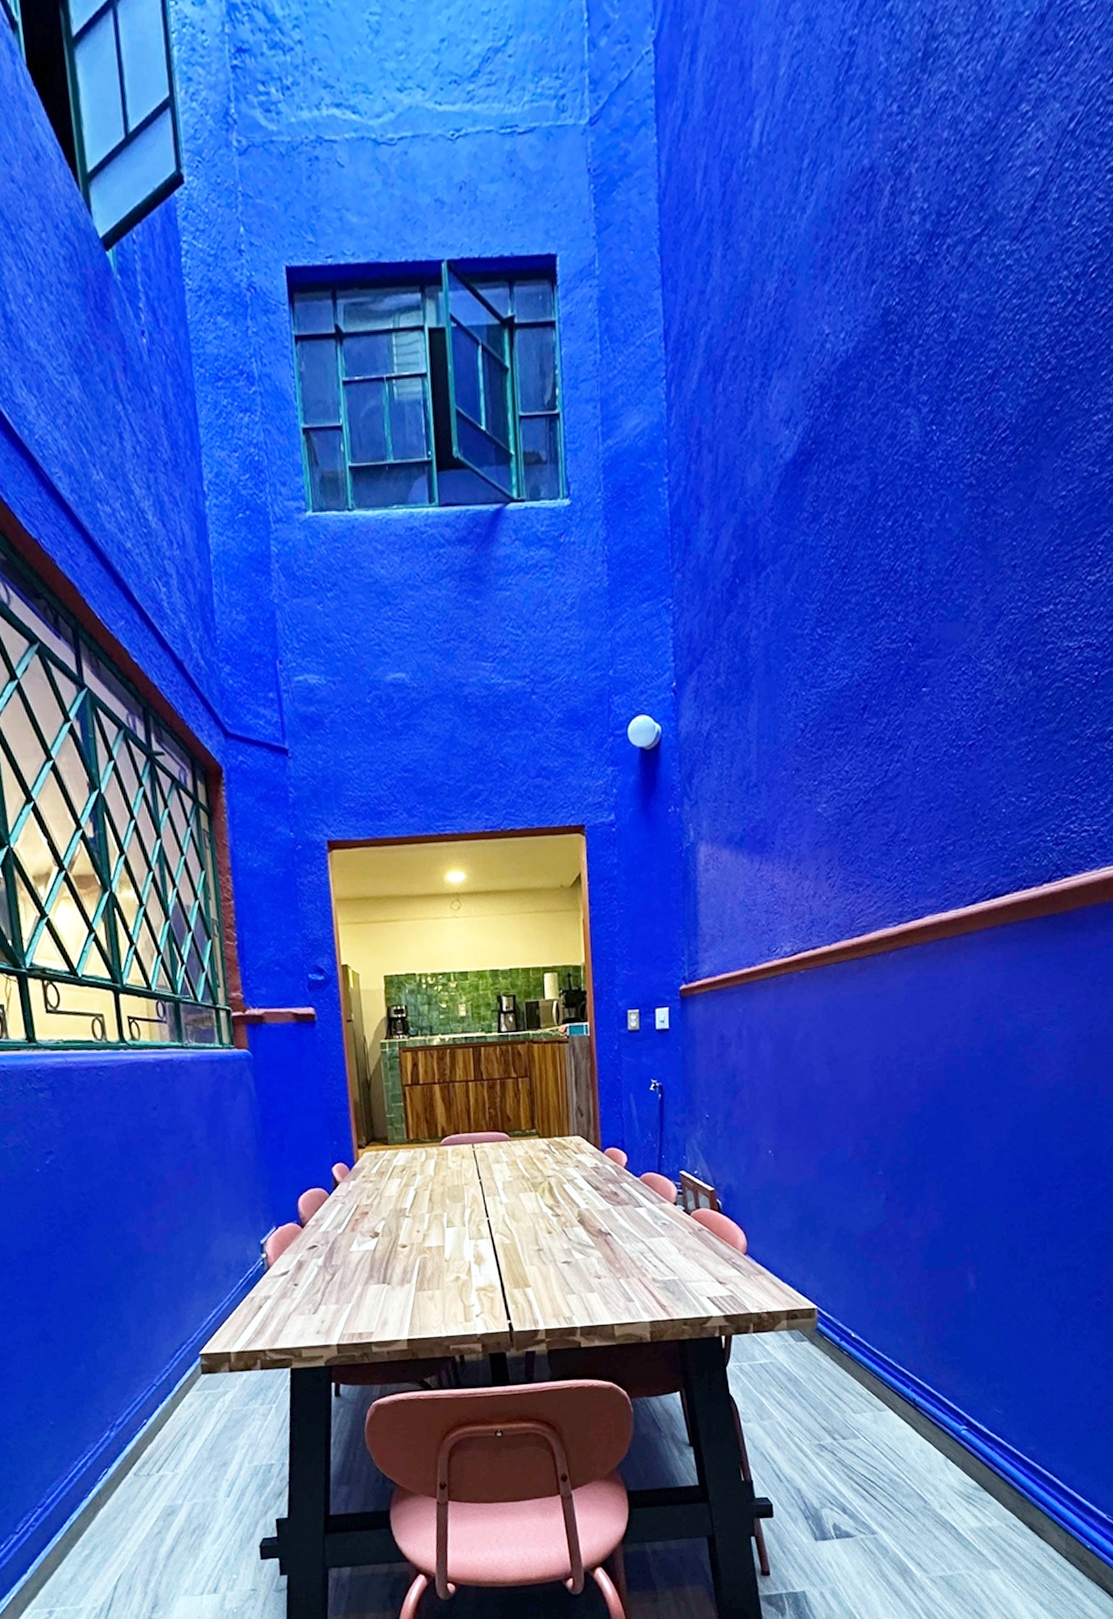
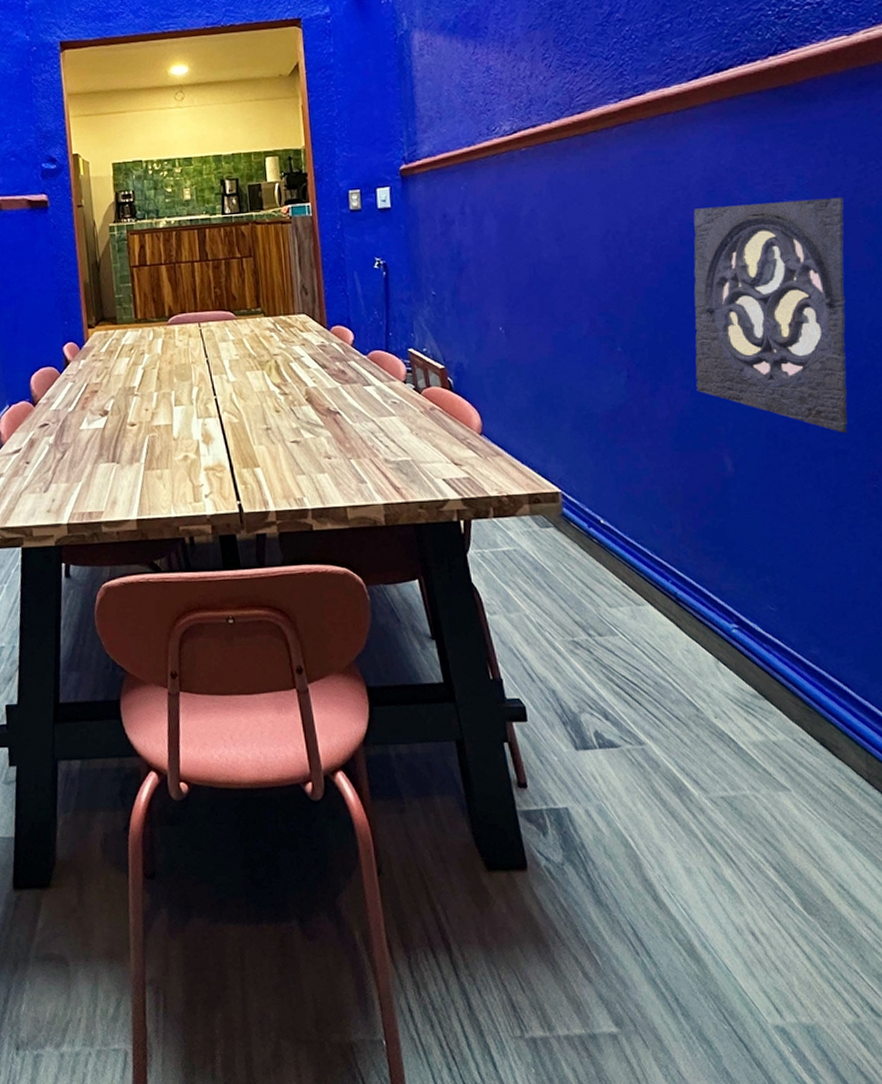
wall ornament: none [948,1026,1098,1252] -> present [693,197,848,433]

